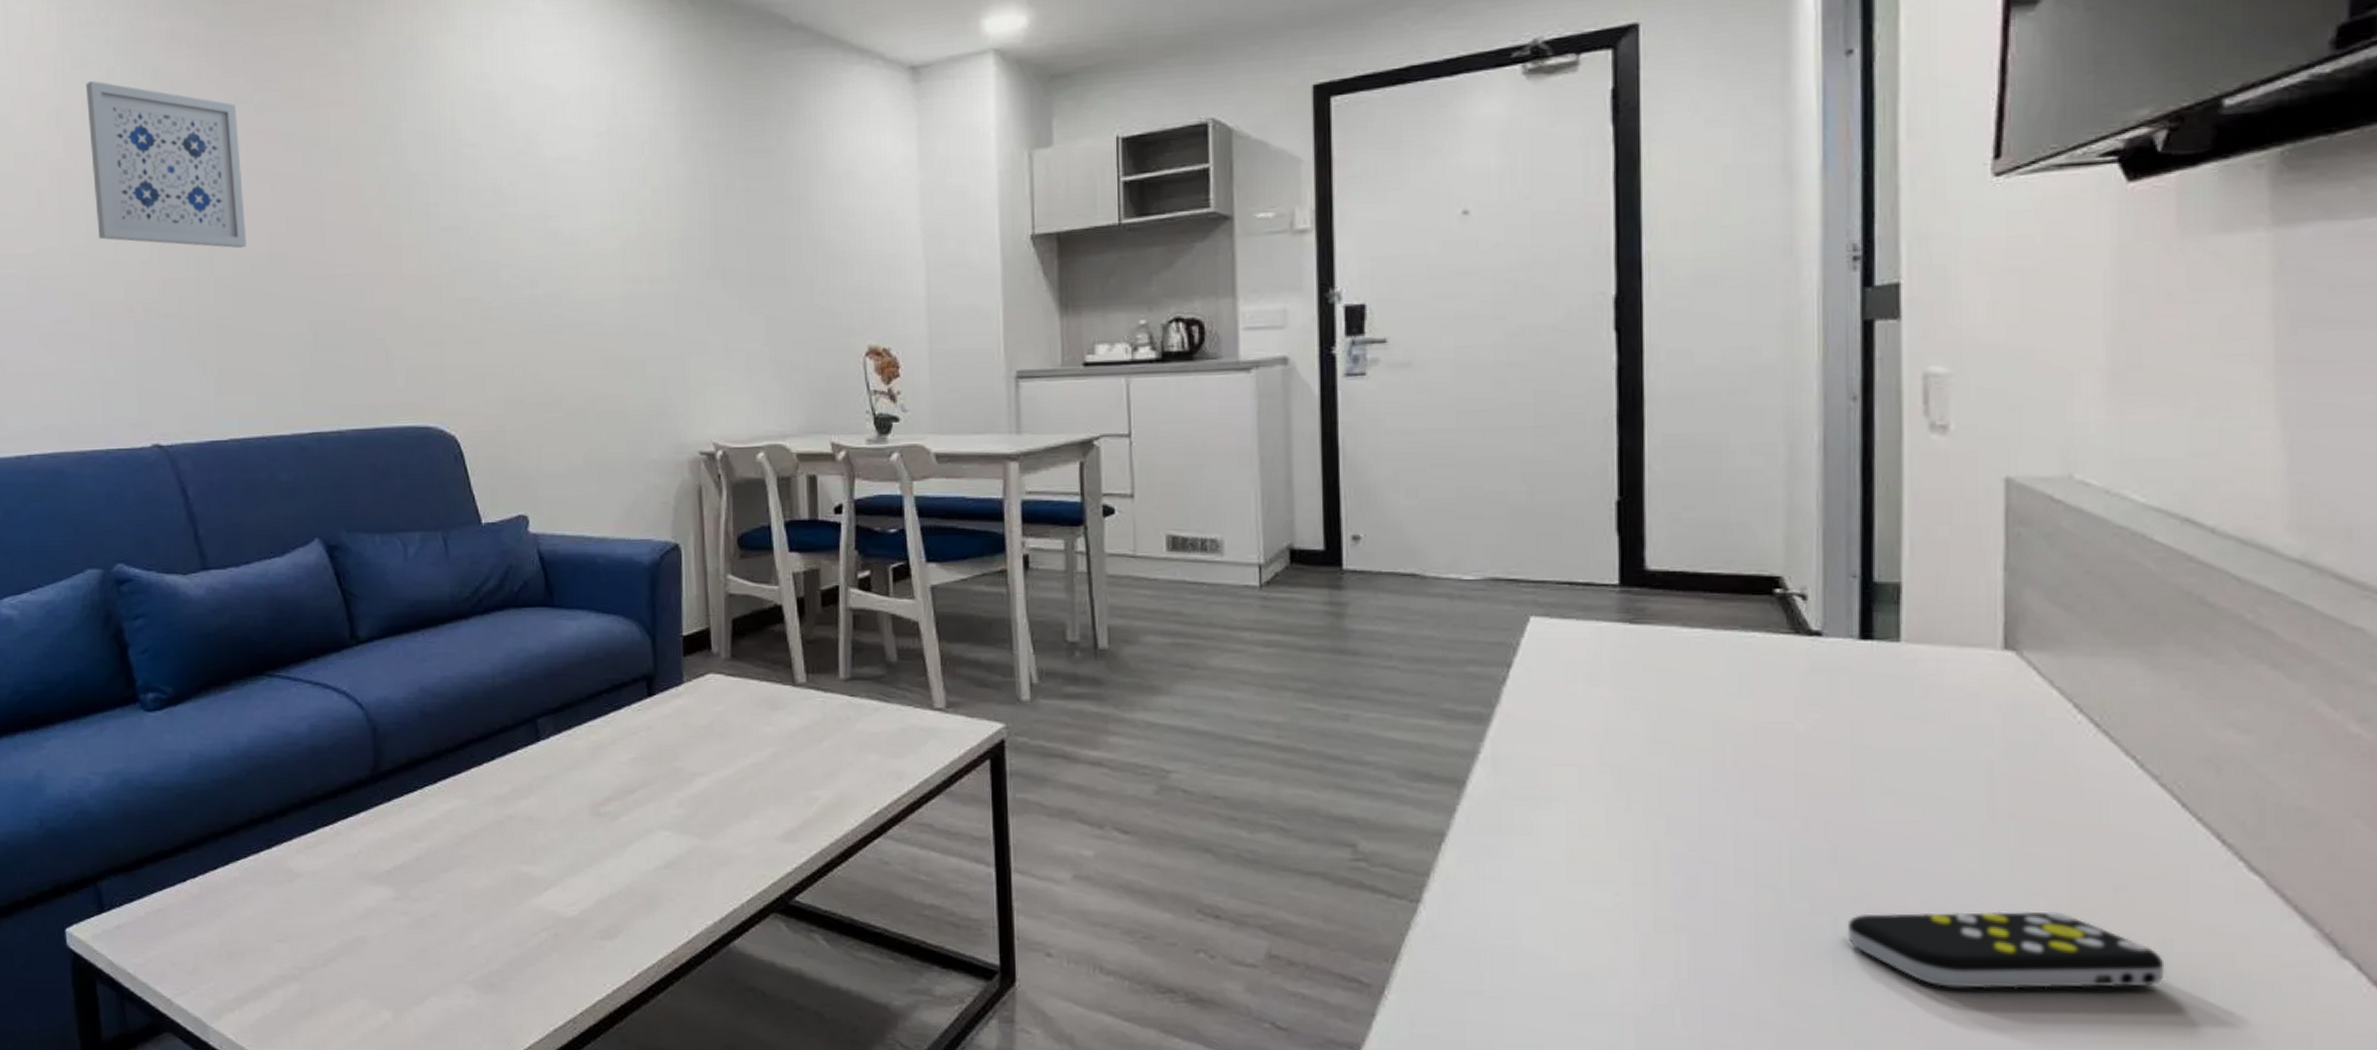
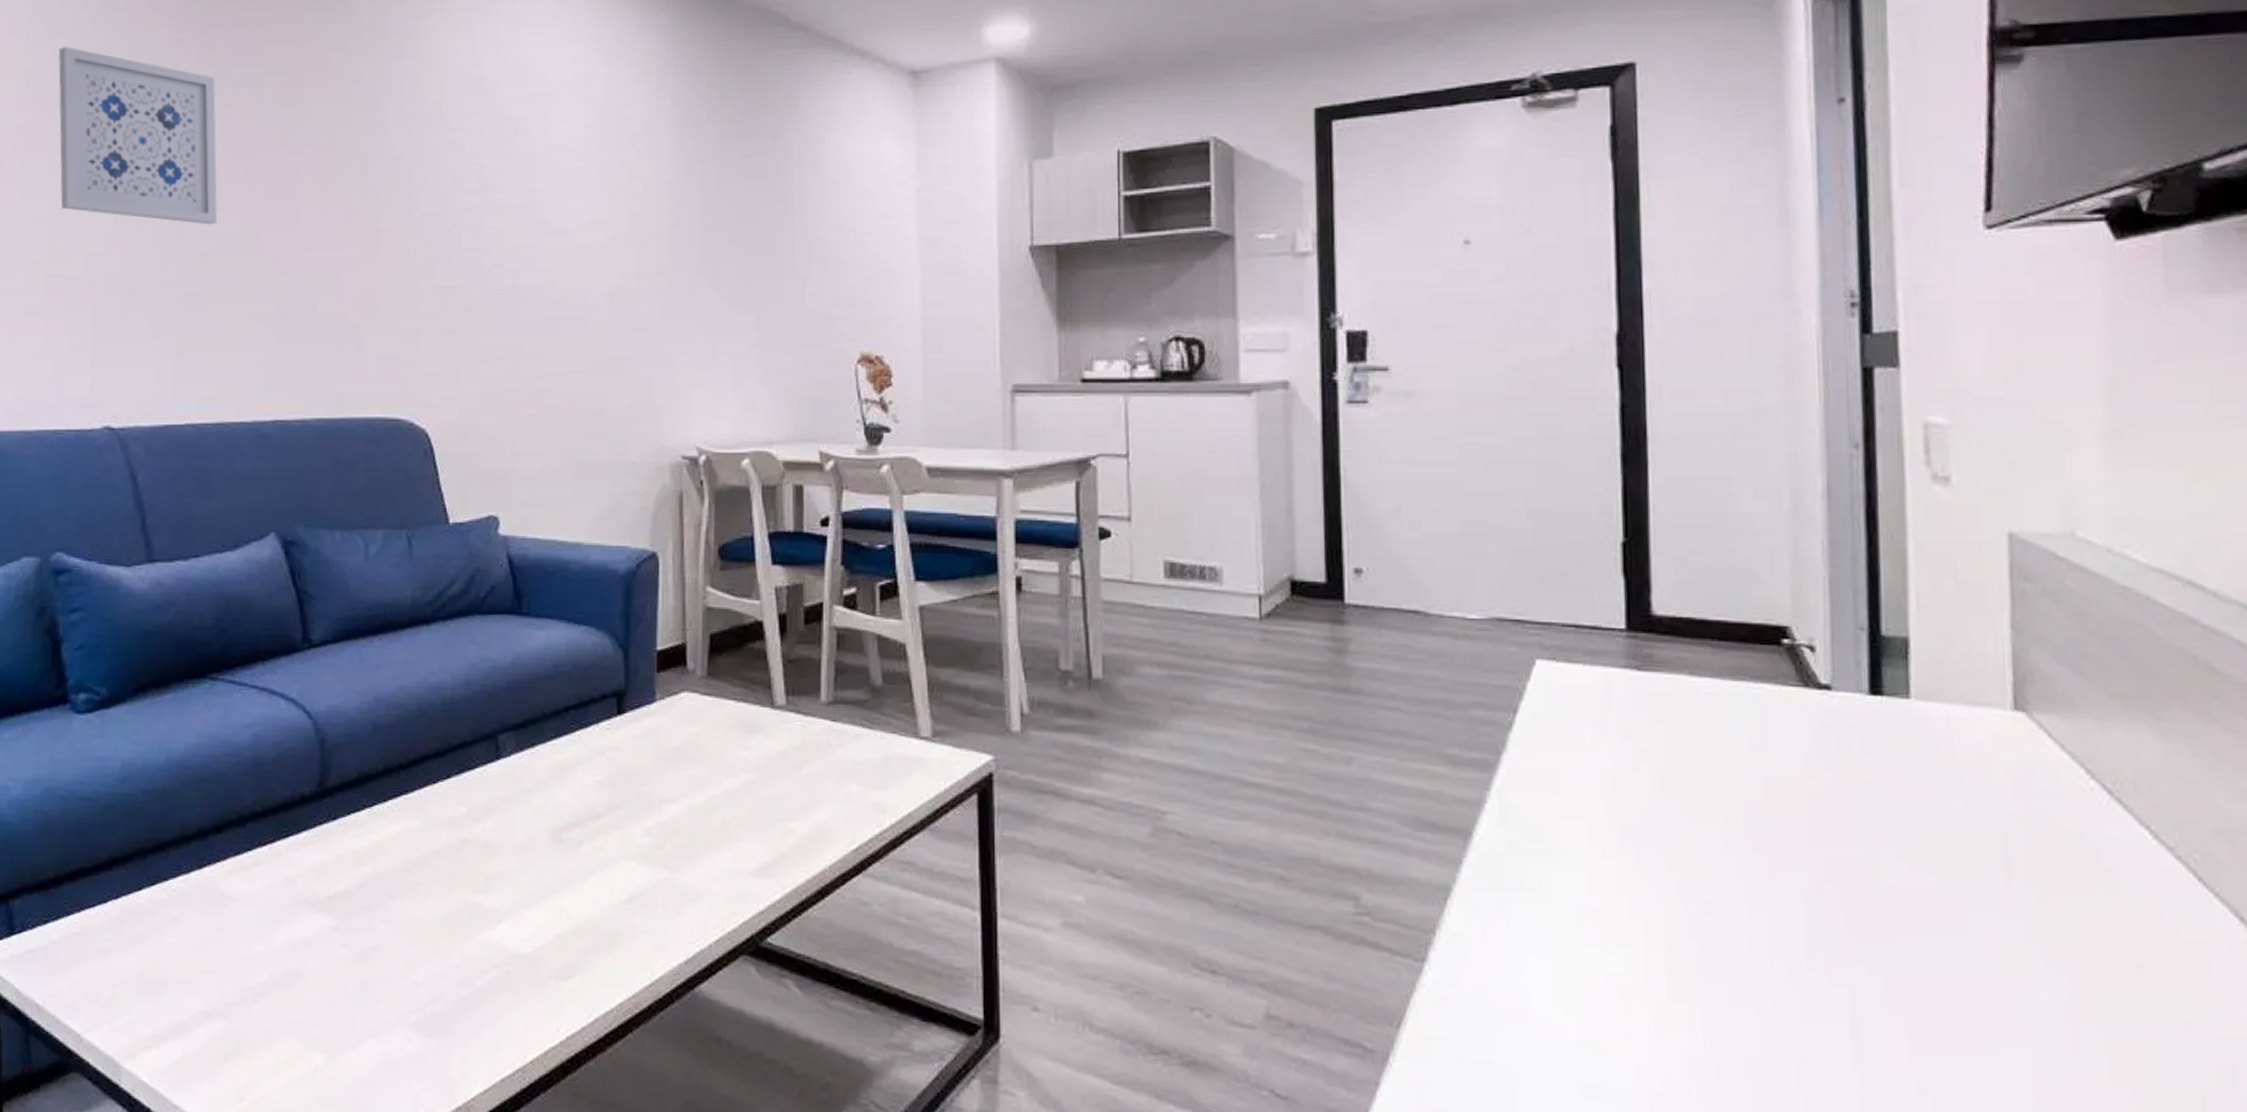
remote control: present [1847,911,2165,989] -> none [1866,986,2190,1073]

